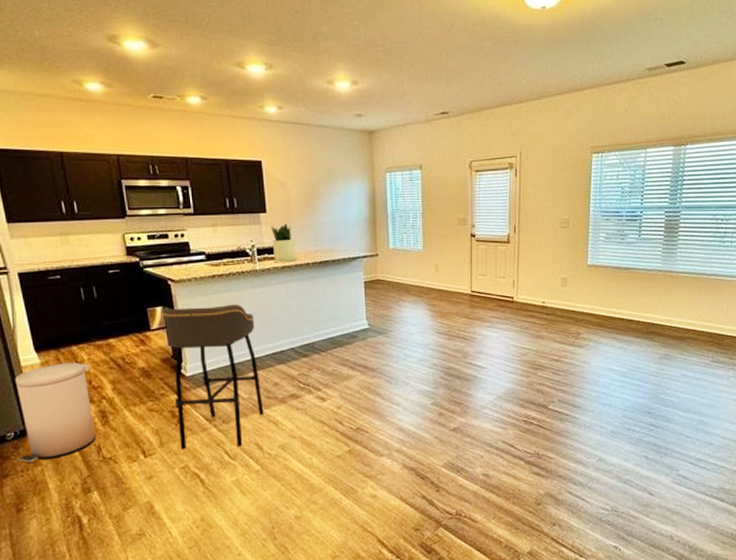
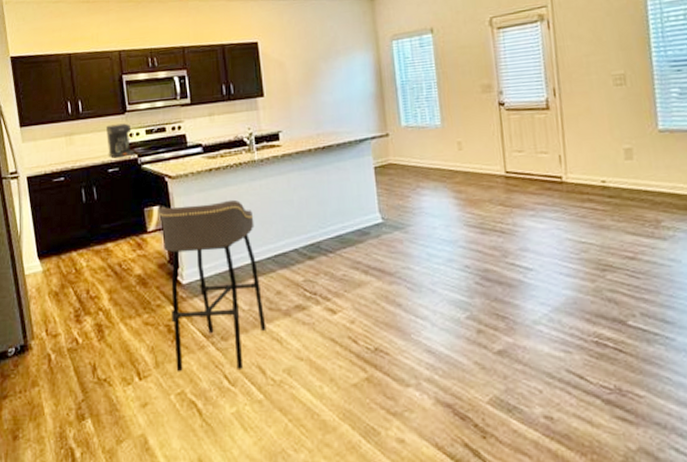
pedal bin: present [15,363,96,463] -> none [18,270,92,383]
coffee maker: none [105,227,137,260] -> present [106,123,136,158]
planter: present [270,223,298,263] -> none [268,106,299,152]

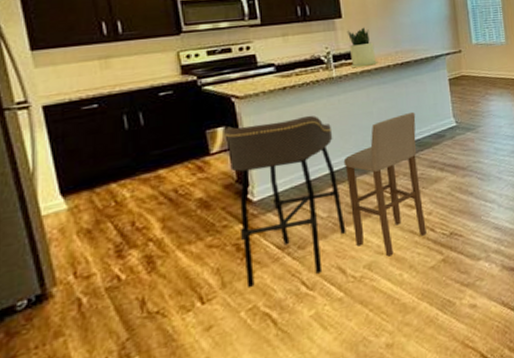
coffee maker: present [106,123,136,158] -> none [156,44,195,81]
bar stool: none [264,202,349,364] -> present [343,111,427,257]
planter: none [268,106,299,152] -> present [346,27,378,69]

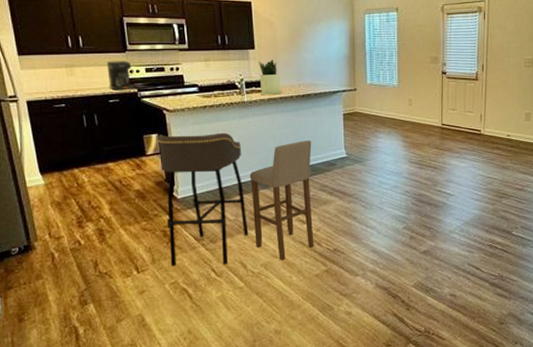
coffee maker: none [156,44,195,81] -> present [107,61,136,91]

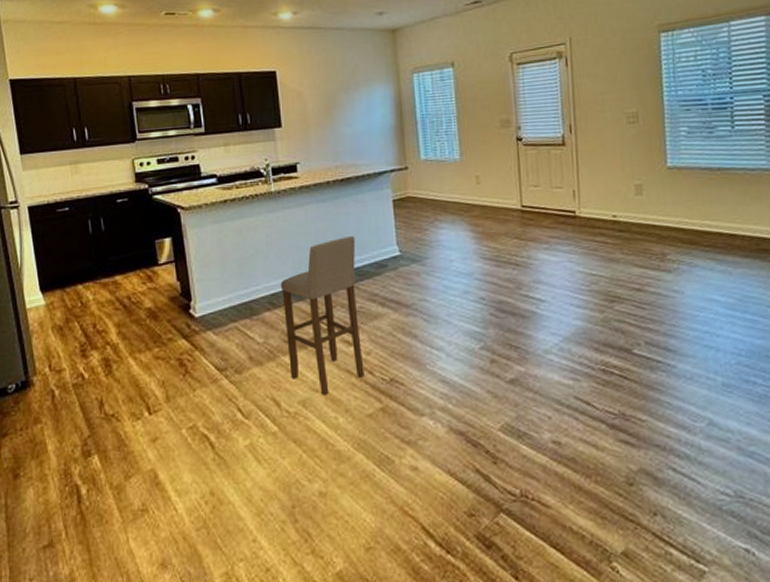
coffee maker: present [107,61,136,91] -> none [115,152,146,188]
bar stool: present [157,132,249,267] -> none [171,231,282,406]
planter: present [258,59,283,96] -> none [286,138,317,183]

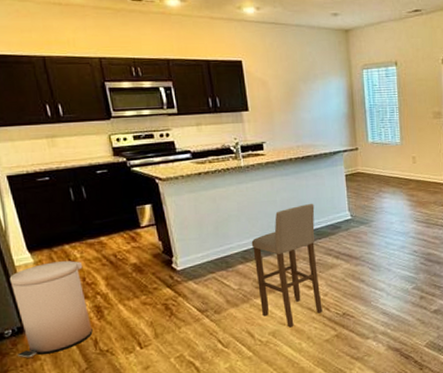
pedal bin: none [19,303,99,420] -> present [9,261,93,358]

